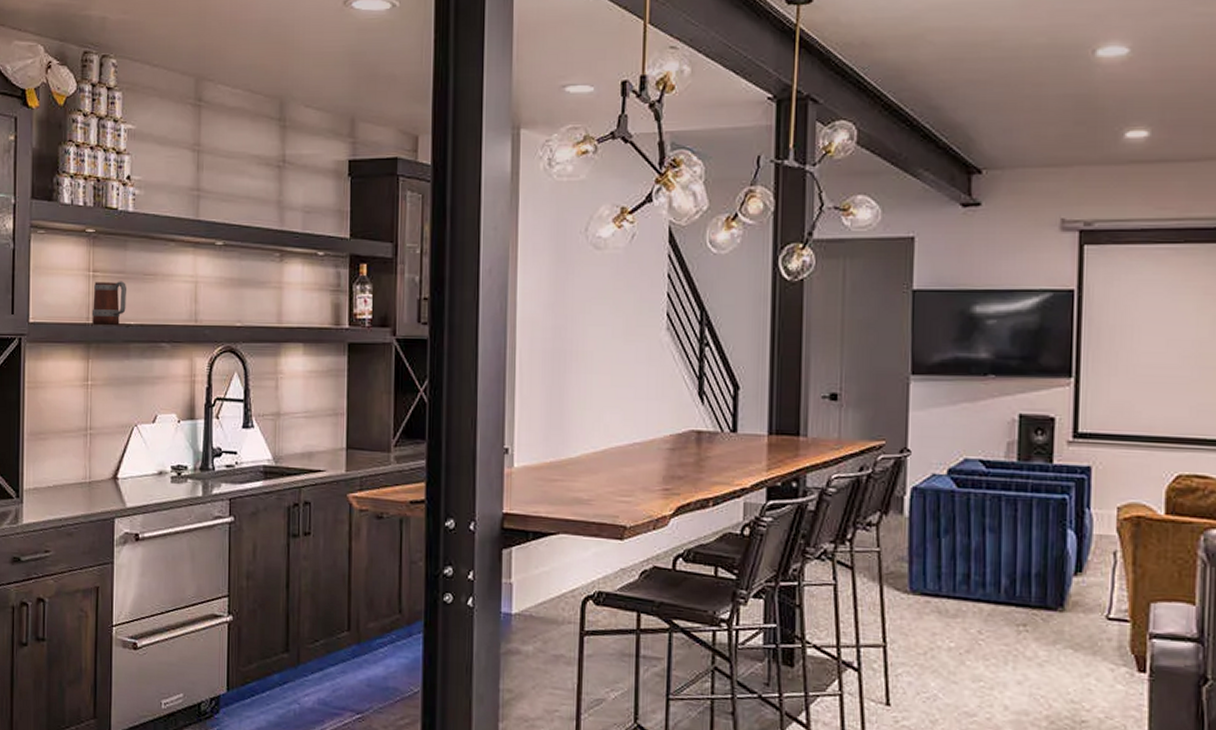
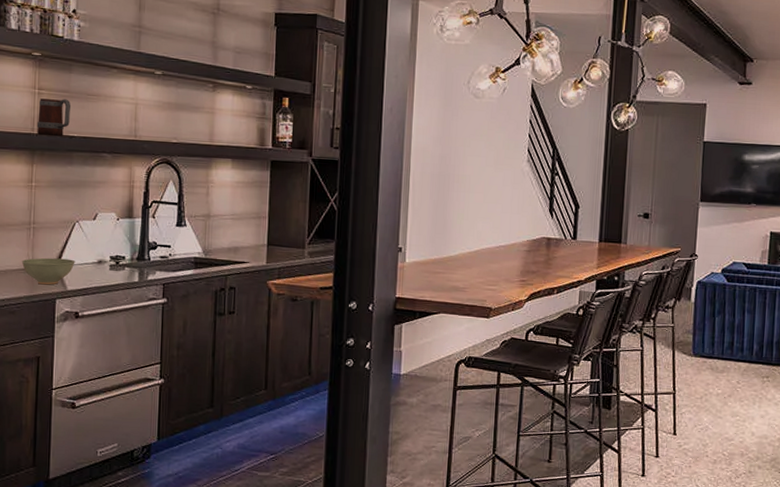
bowl: none [78,469,134,502] -> present [21,257,75,285]

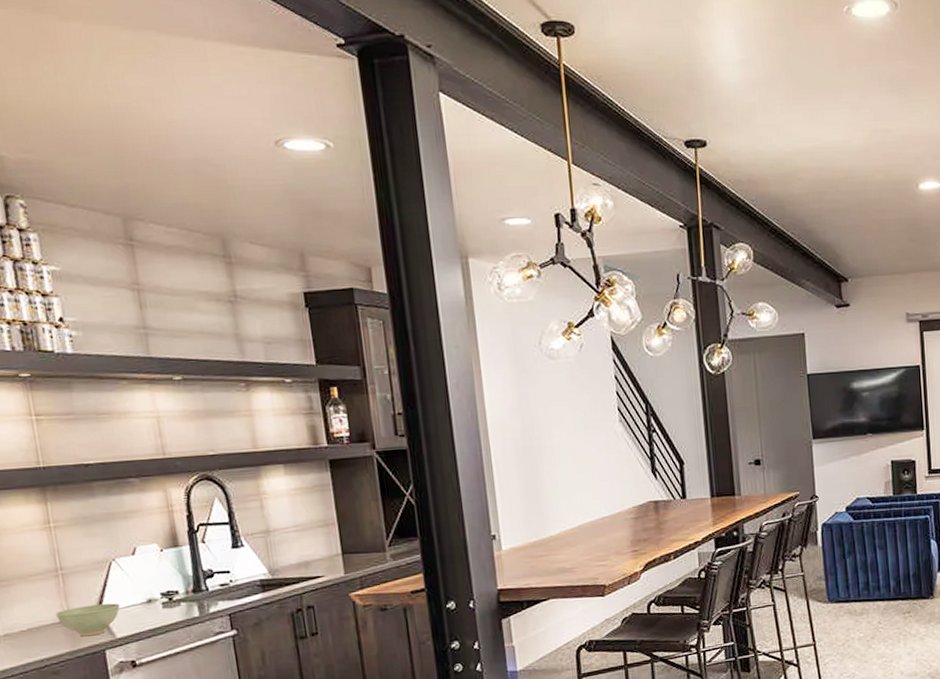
beer mug: present [36,98,71,137] -> none [39,422,82,469]

